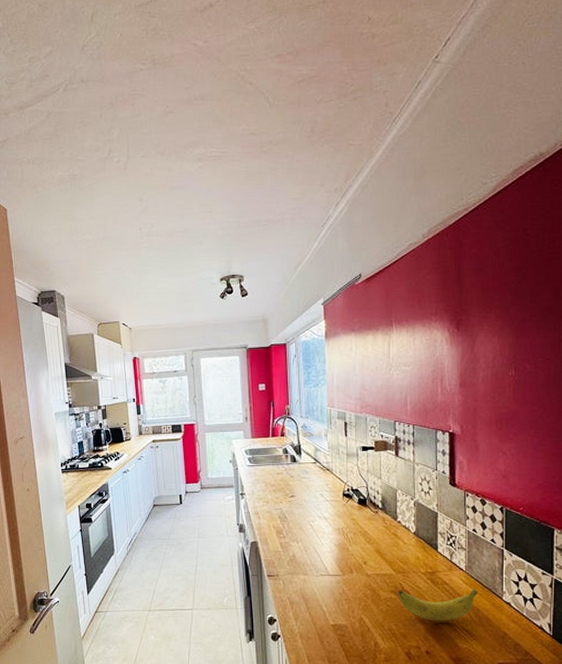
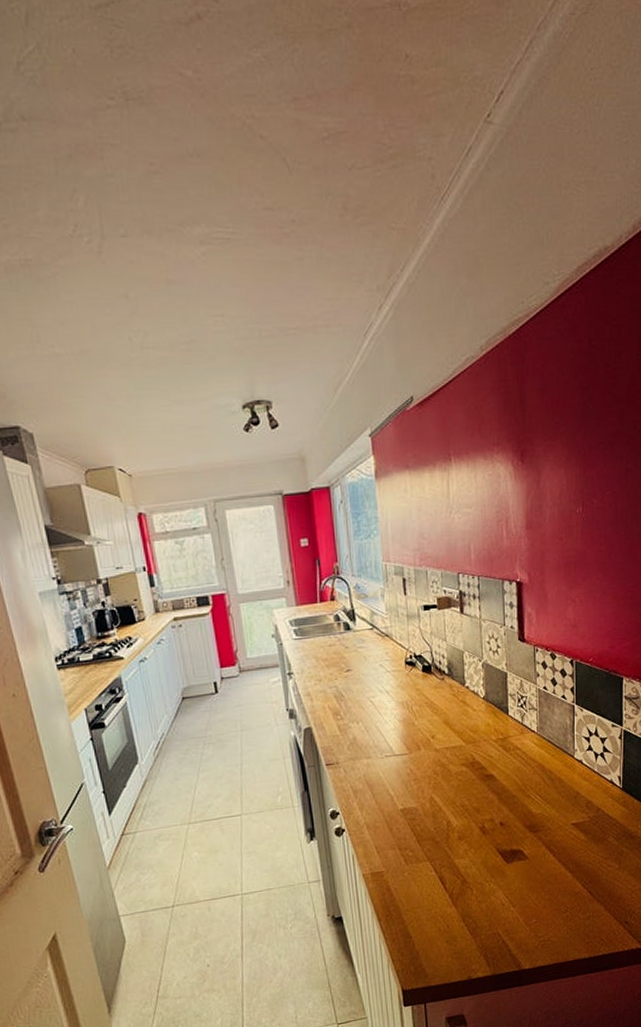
banana: present [399,588,478,621] -> none [470,750,551,790]

